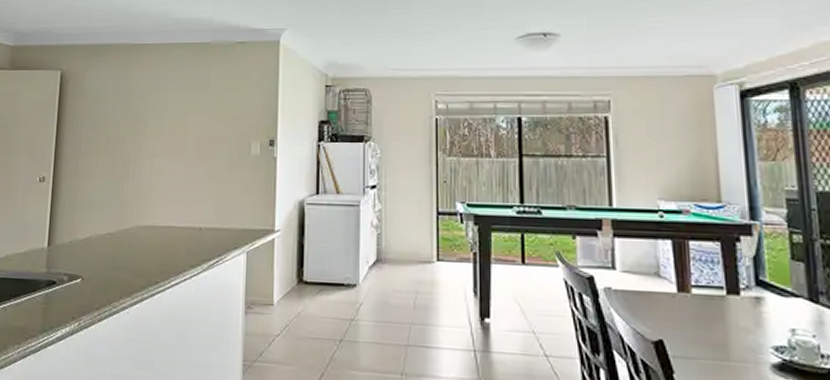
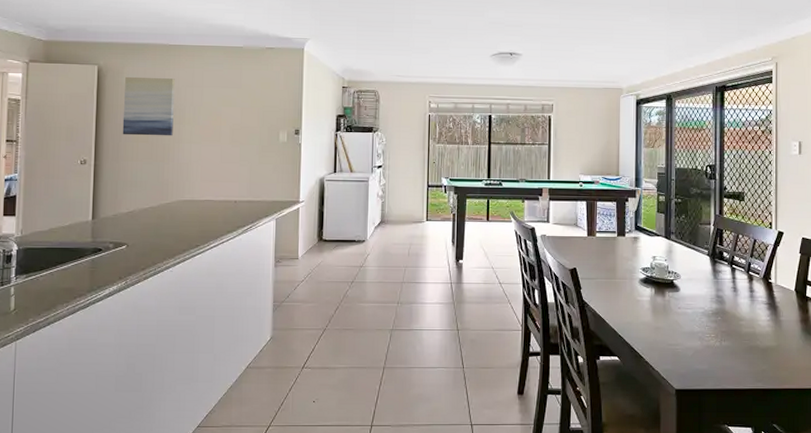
wall art: none [82,81,138,149] -> present [122,76,175,136]

